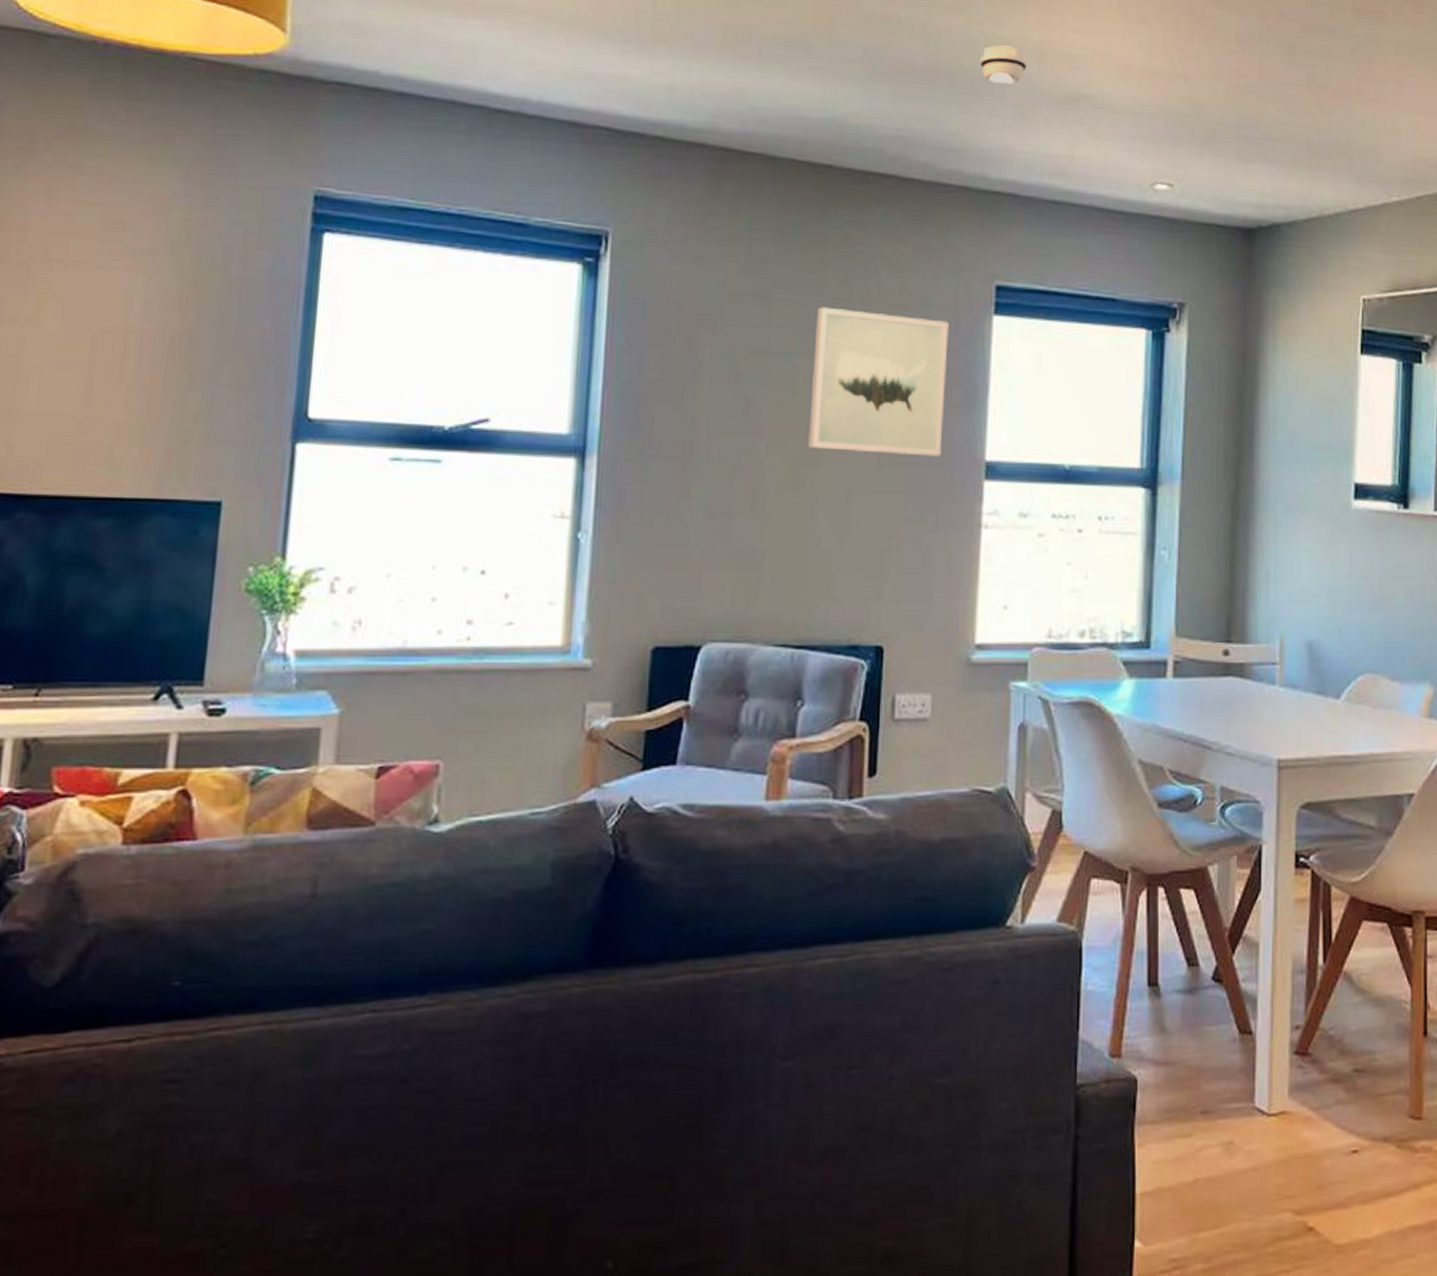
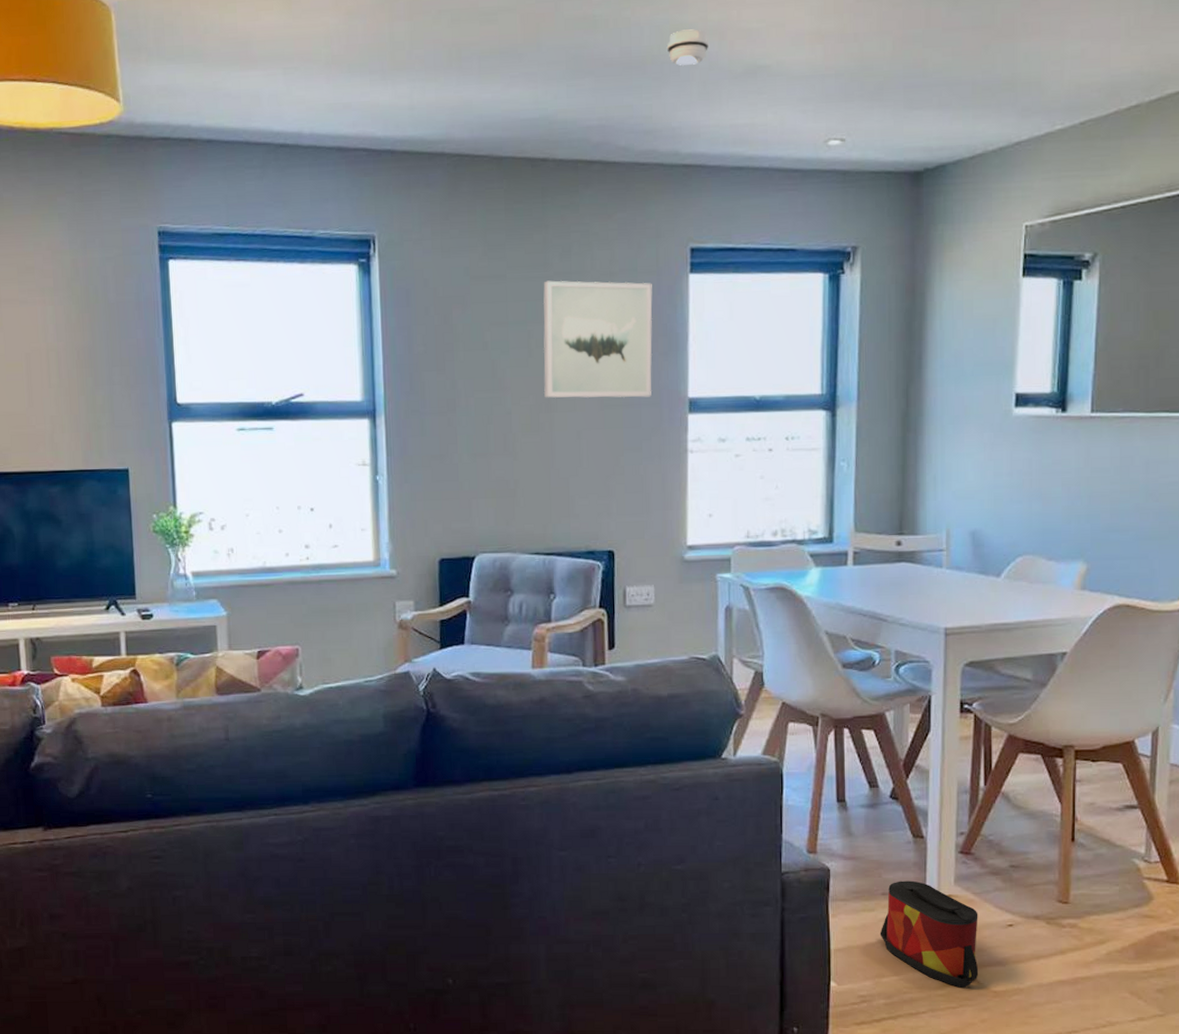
bag: none [1197,1093,1318,1242] -> present [880,880,979,988]

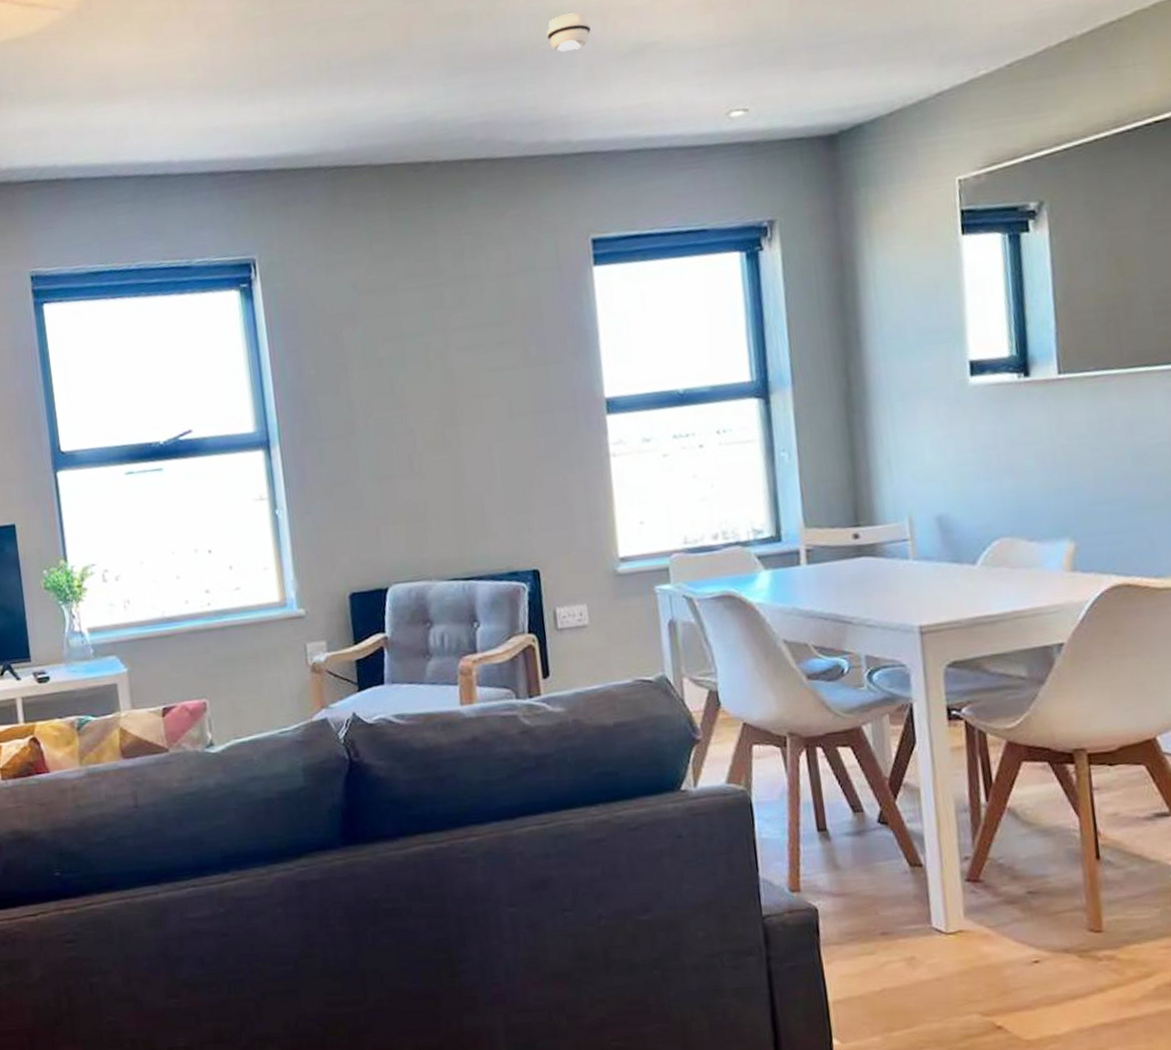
wall art: present [543,280,653,398] -> none [437,280,564,412]
bag: present [880,880,979,988] -> none [883,916,1006,1038]

